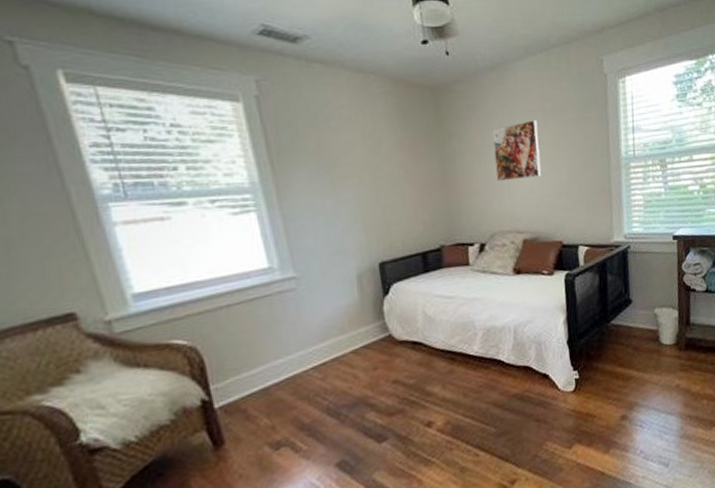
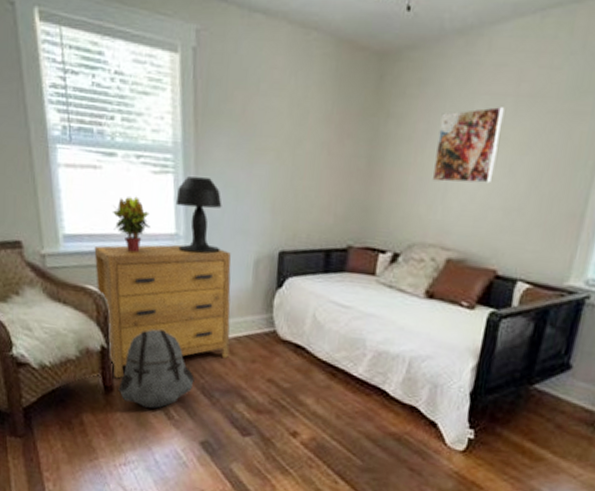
dresser: none [175,272,349,430] -> present [94,244,231,379]
potted plant: none [191,239,239,296] -> present [113,196,150,253]
backpack: none [230,364,318,450] -> present [118,329,195,409]
table lamp: none [263,210,320,284] -> present [175,176,222,254]

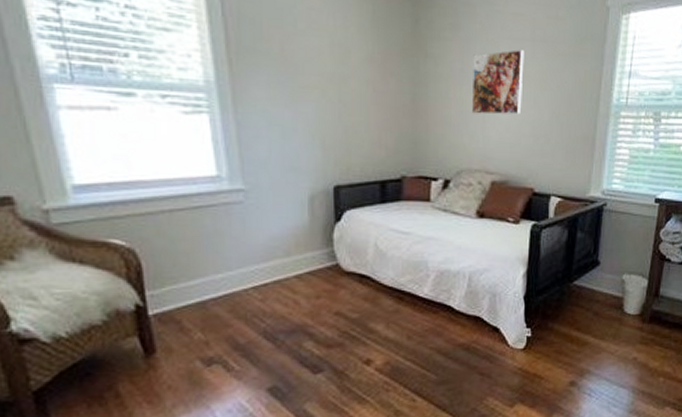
dresser: present [94,244,231,379] -> none [116,186,291,338]
potted plant: present [113,196,150,253] -> none [137,138,186,199]
backpack: present [118,329,195,409] -> none [162,278,254,364]
table lamp: present [175,176,222,254] -> none [214,116,270,195]

